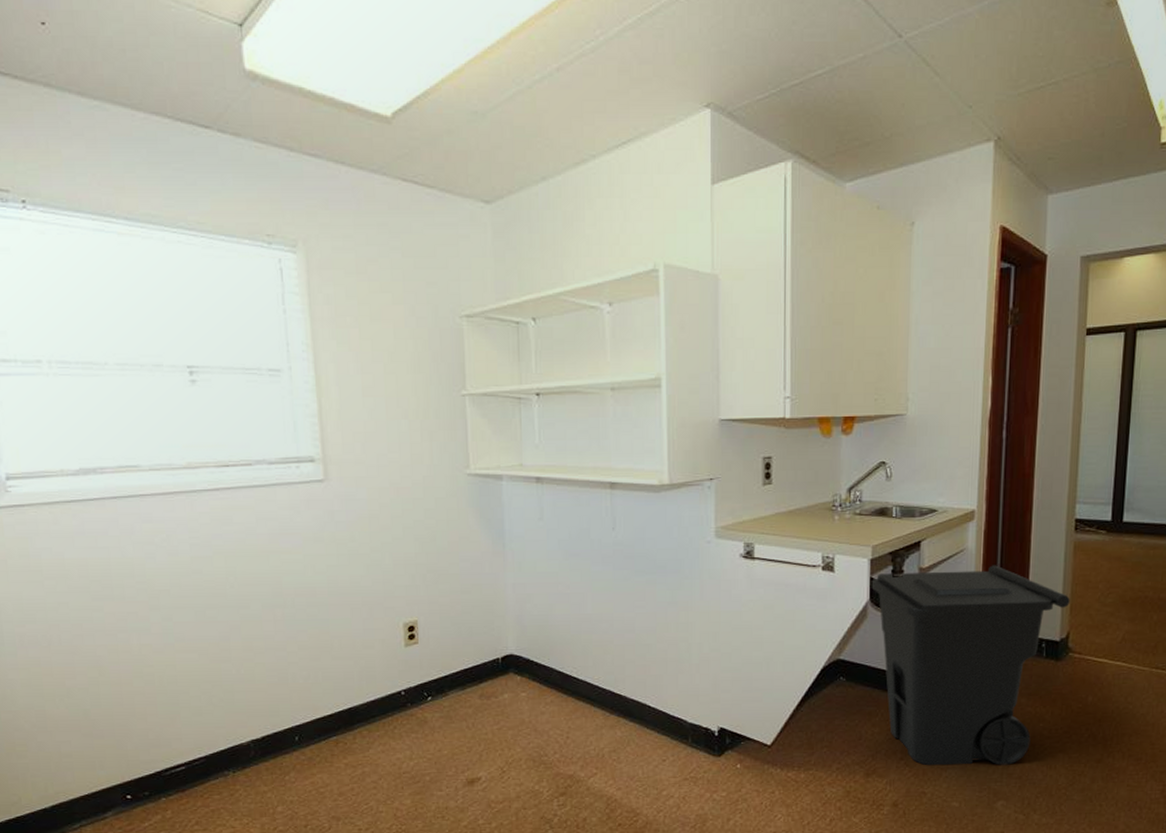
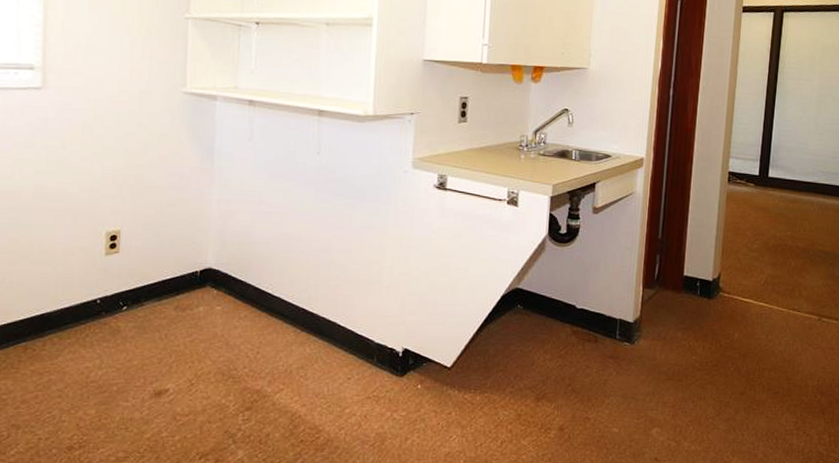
trash can: present [871,565,1070,766] -> none [550,209,722,394]

